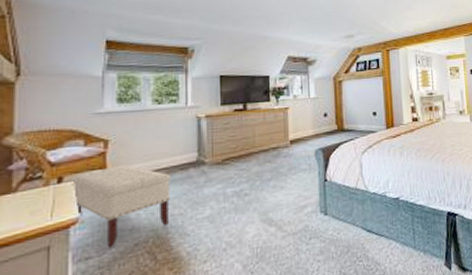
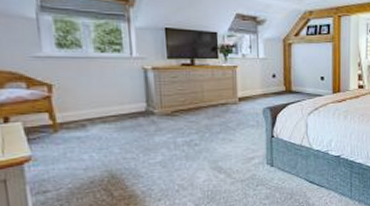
bench: present [70,165,170,248] -> none [17,111,122,184]

